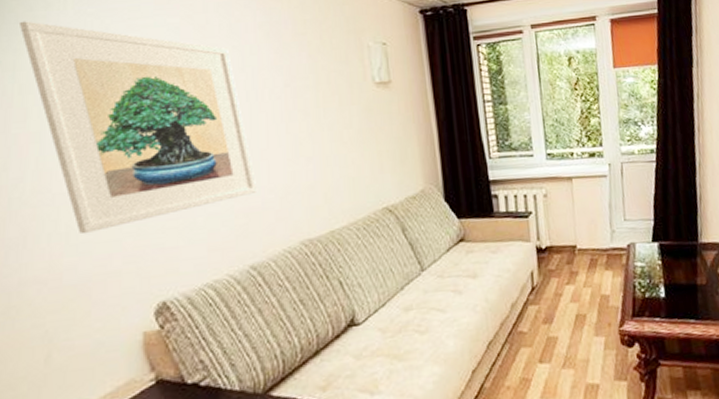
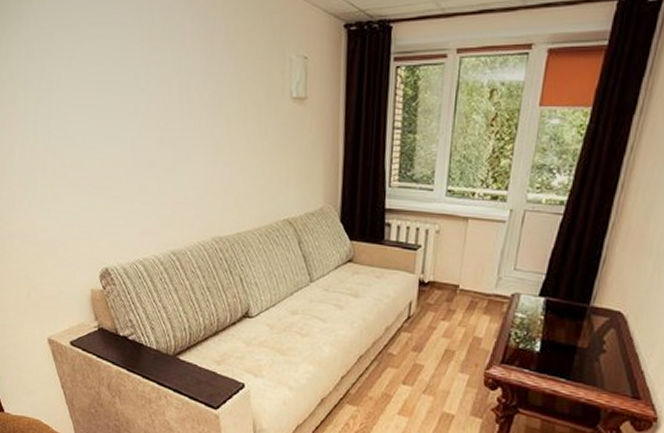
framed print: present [18,21,258,234] -> none [10,12,182,204]

